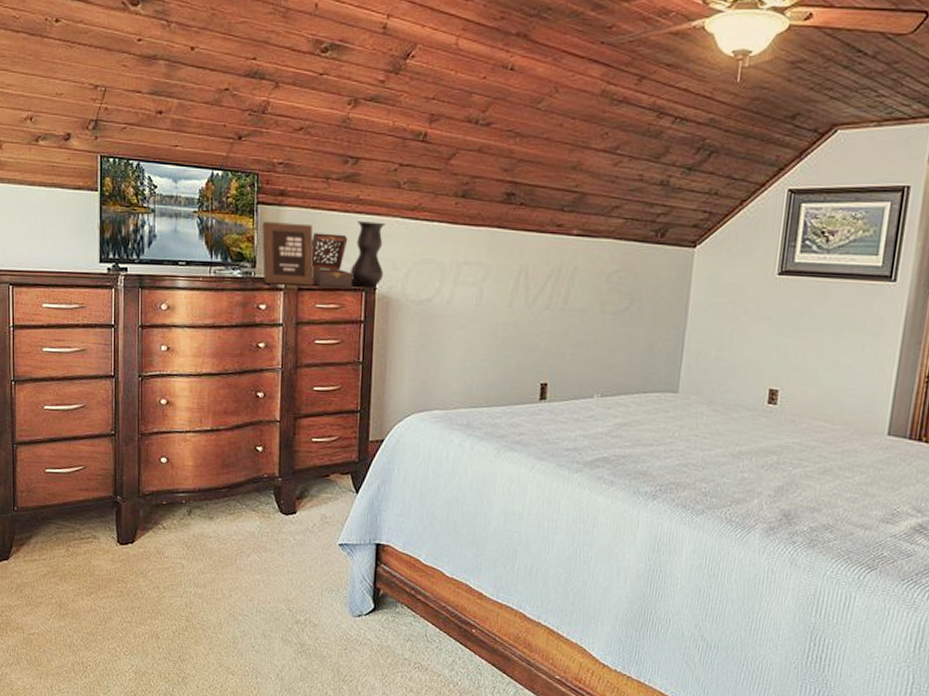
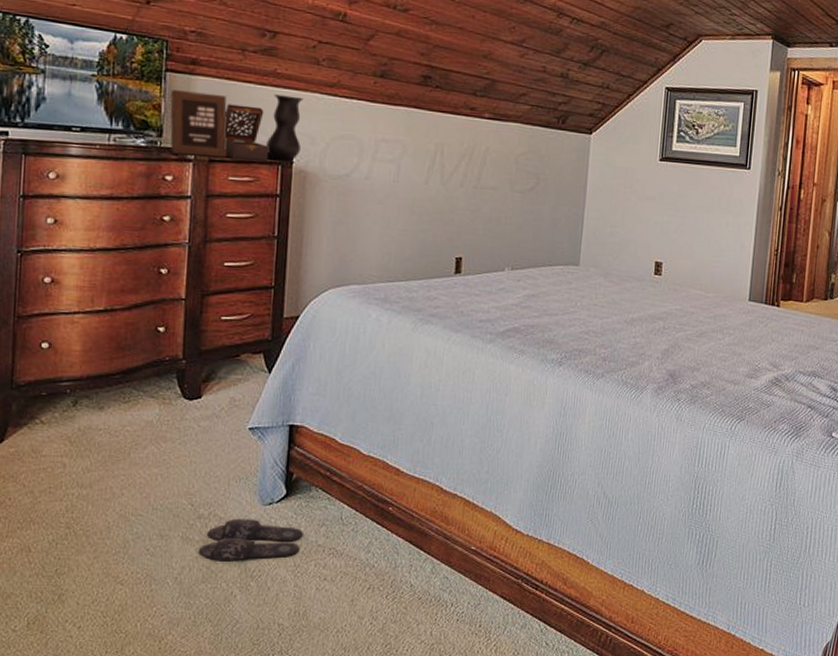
slippers: none [297,626,390,667] -> present [199,518,303,561]

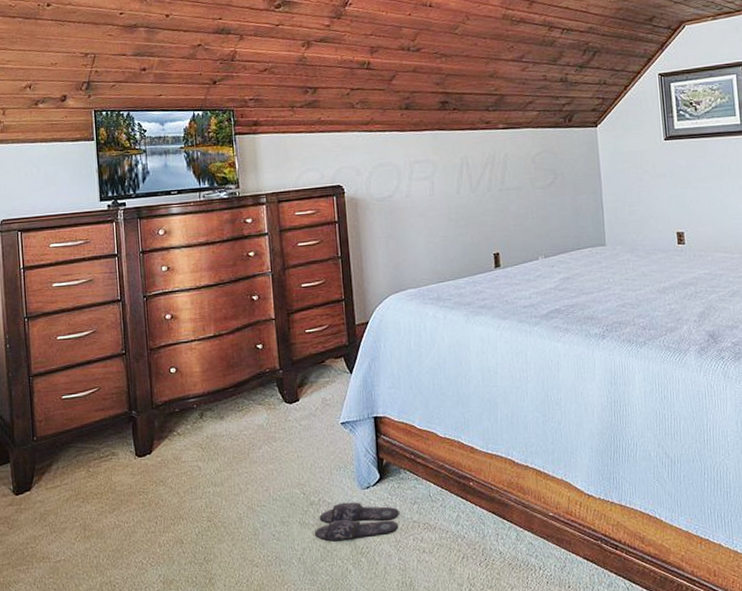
picture frame: present [170,90,228,159] -> none [241,146,292,202]
jewelry box: present [224,104,270,163] -> none [285,151,325,198]
vase: present [265,94,304,163] -> none [320,137,349,194]

